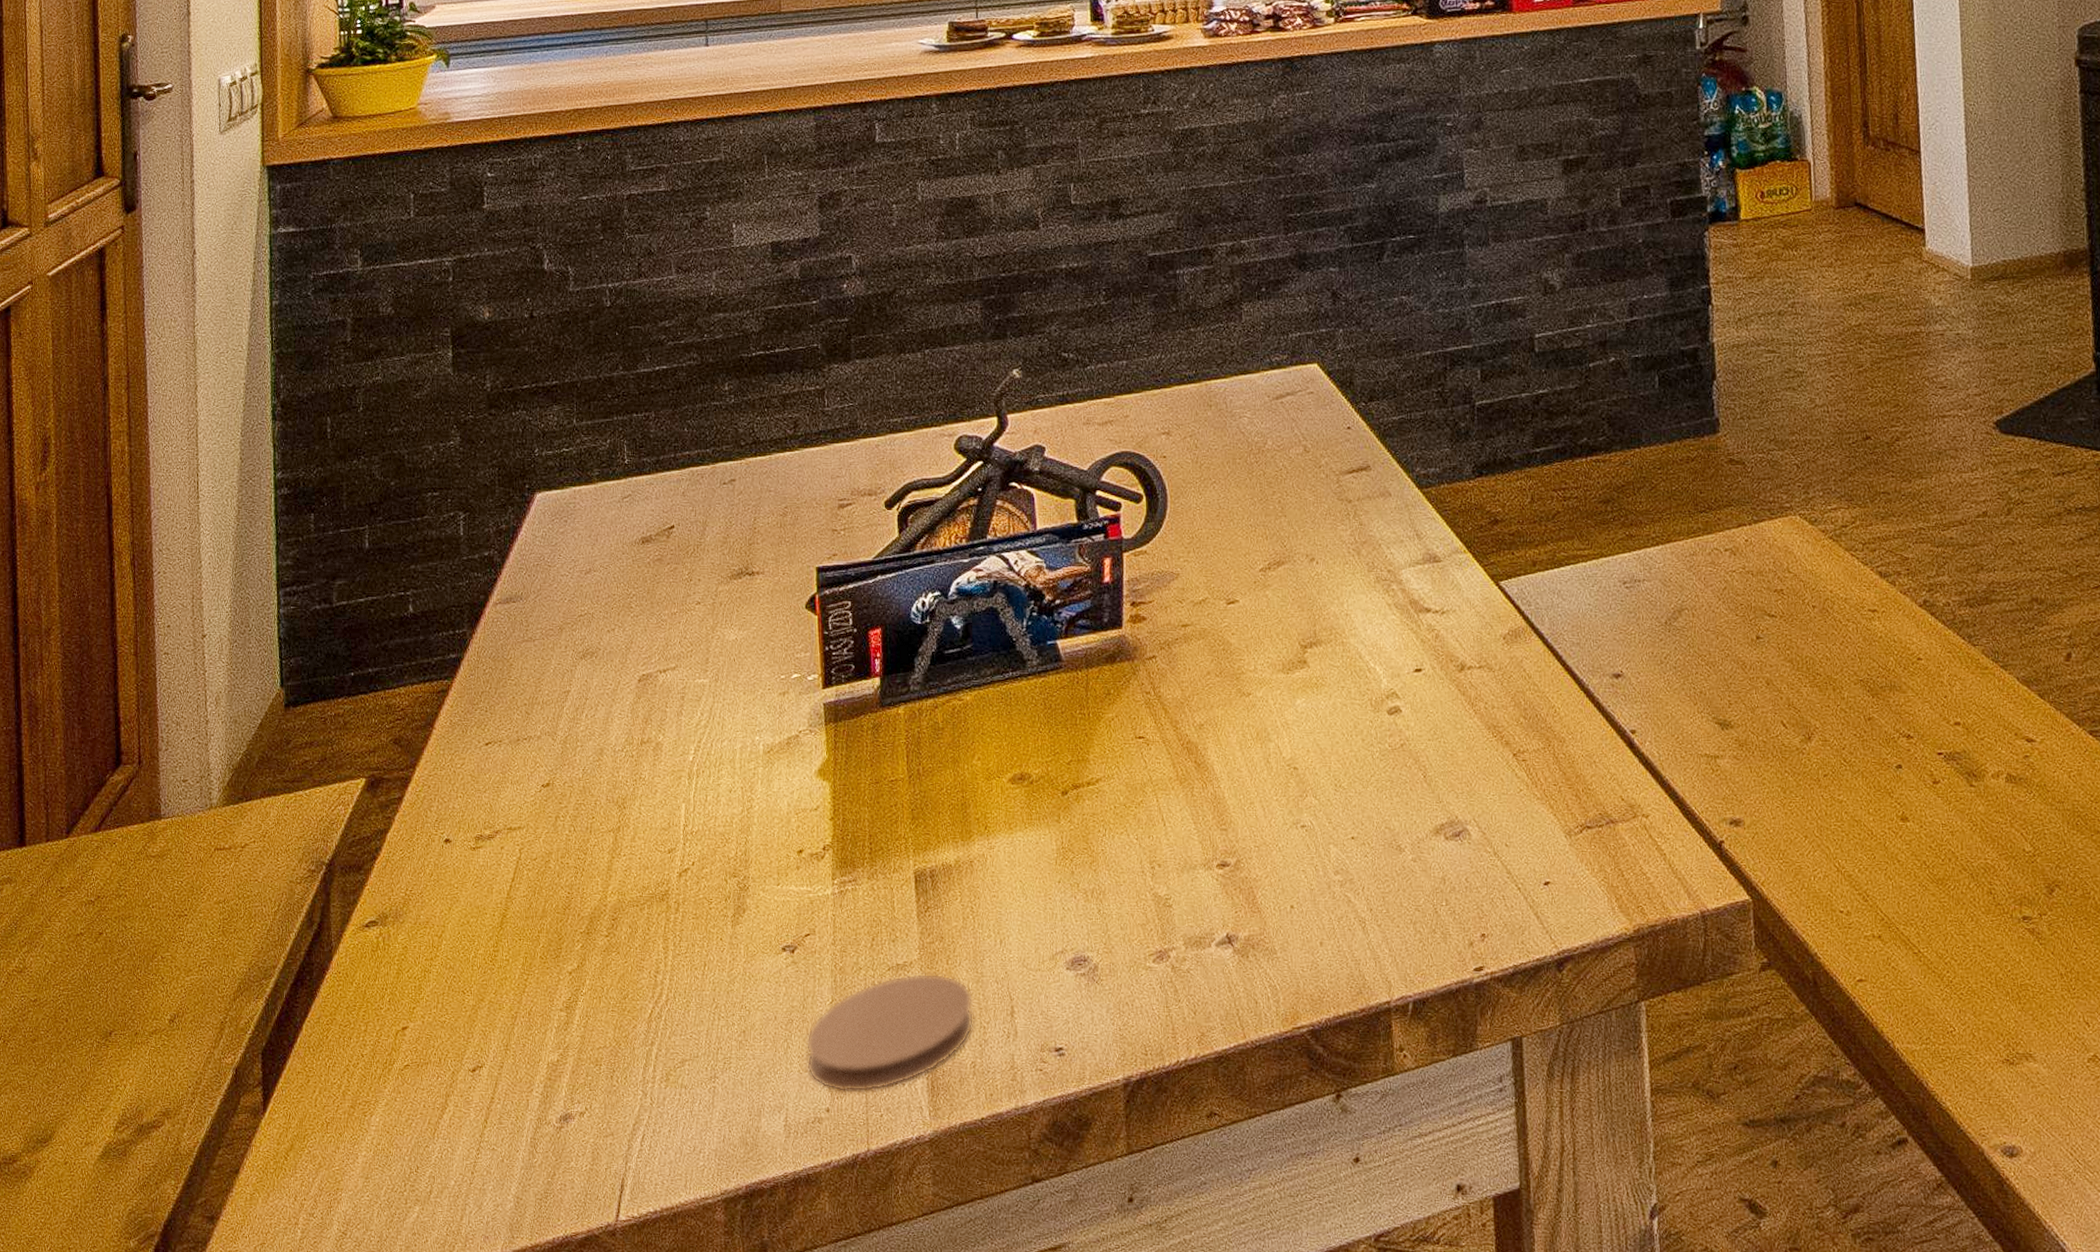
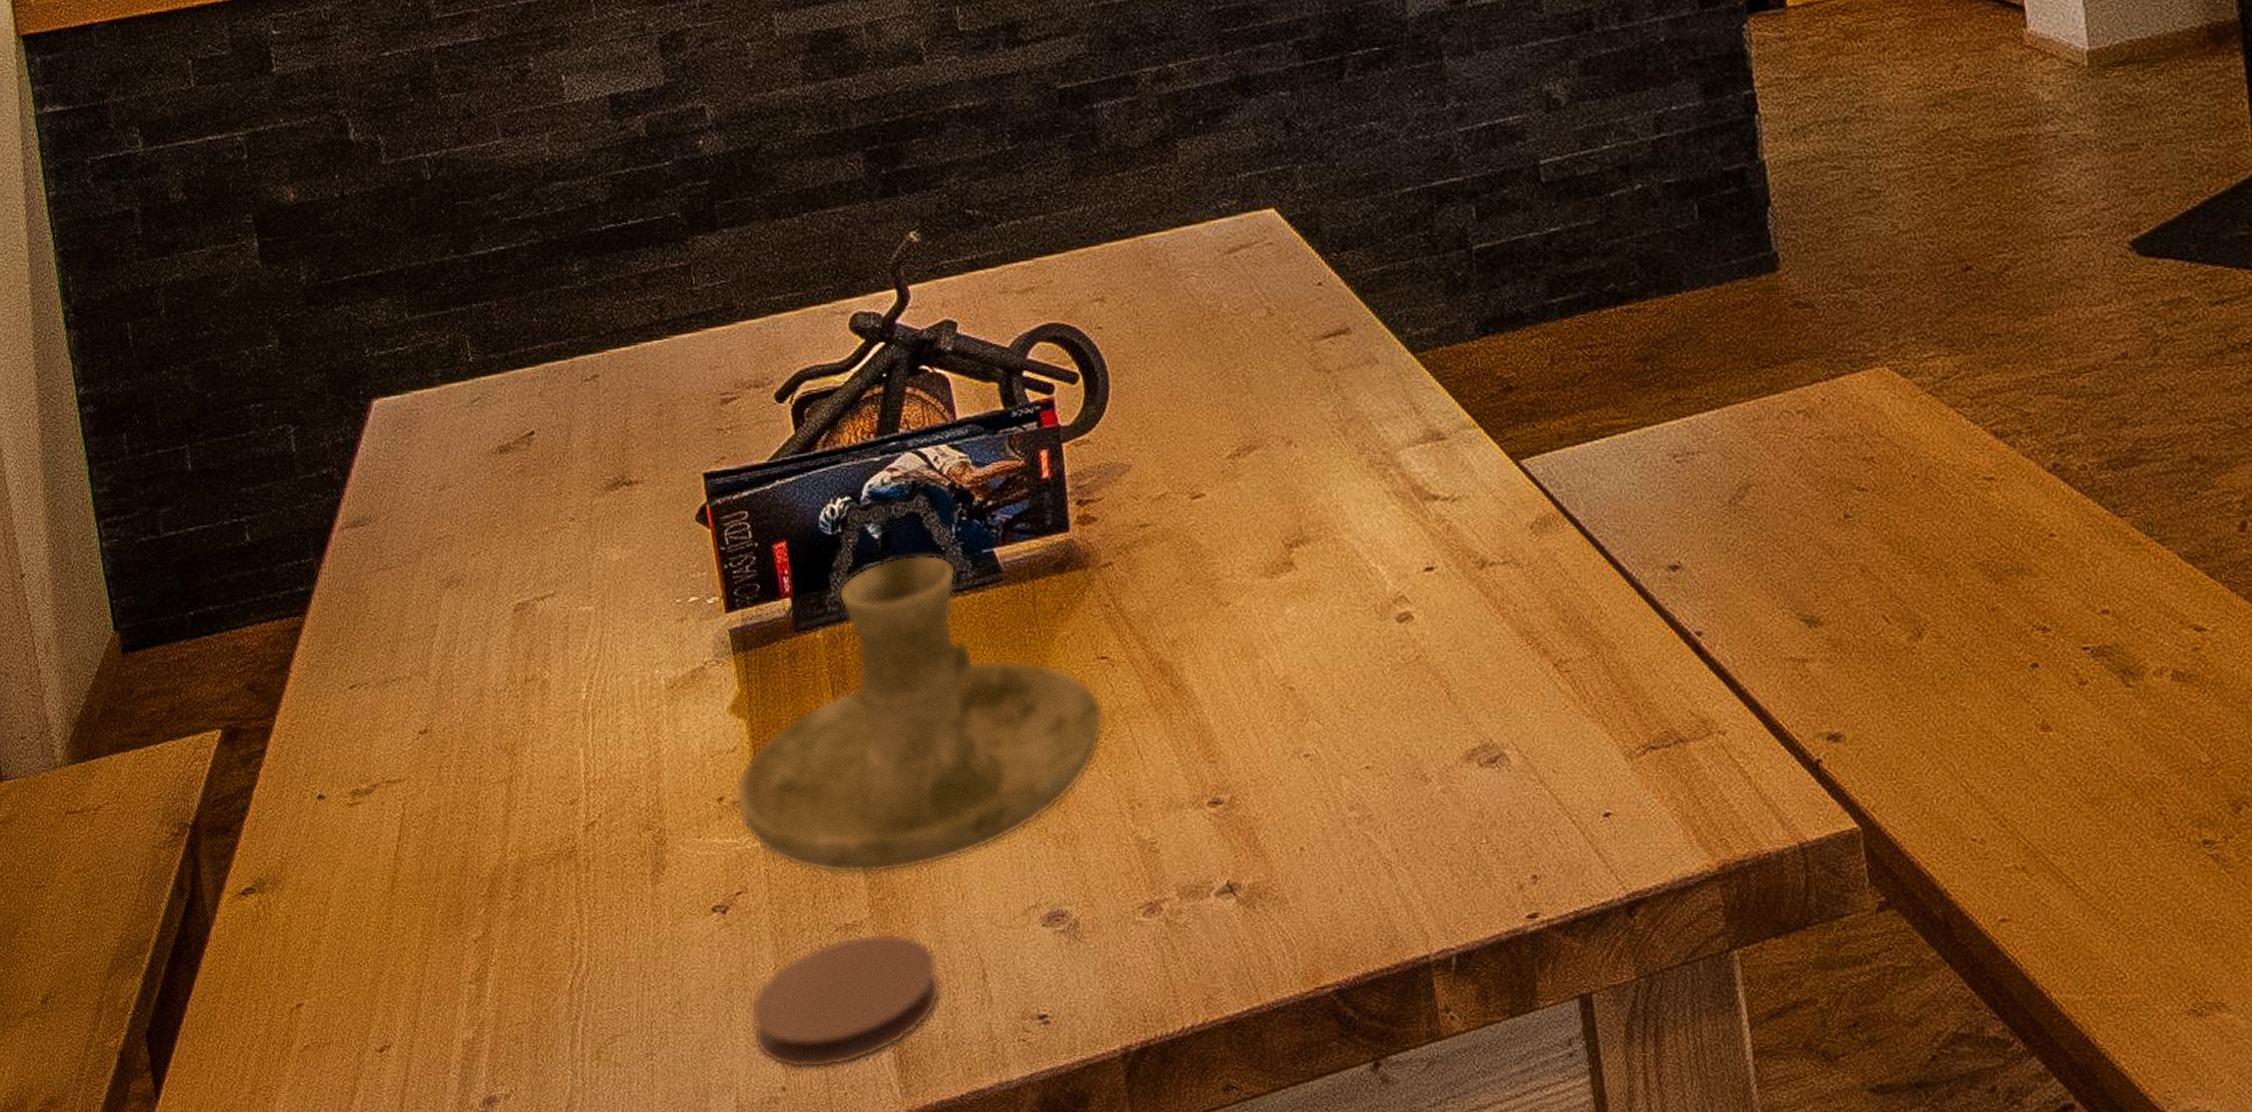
candle holder: none [812,644,1136,920] -> present [735,554,1104,874]

